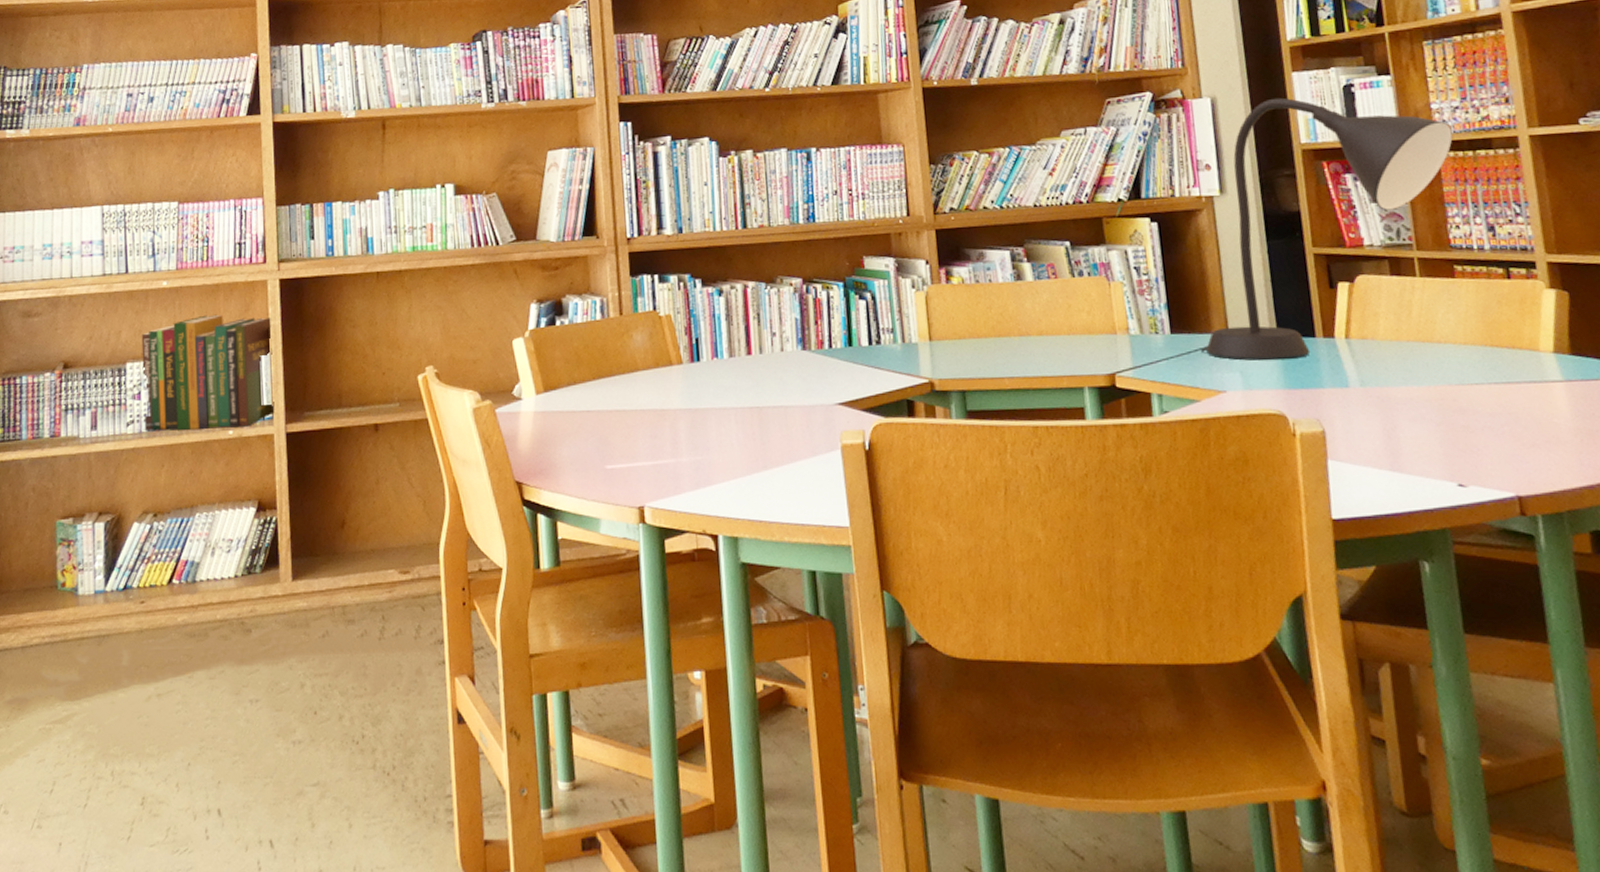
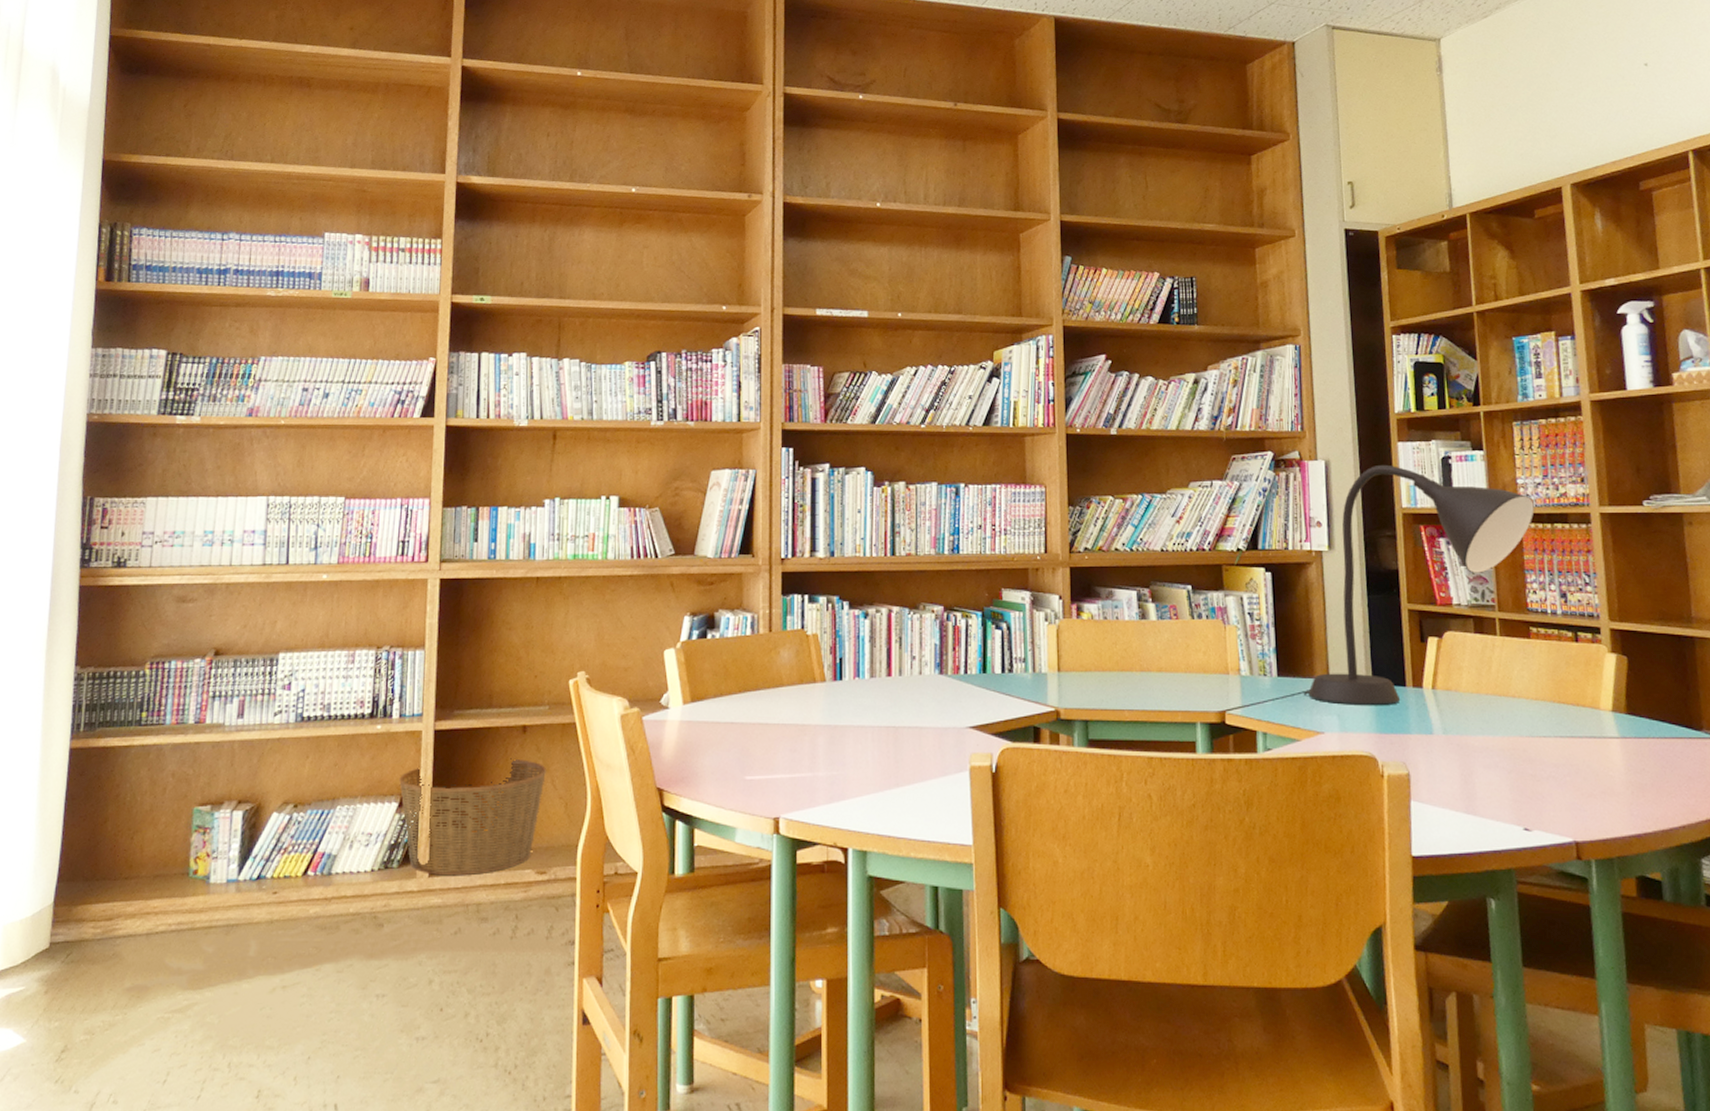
books: present [141,314,275,432] -> none [293,610,428,722]
basket: none [255,459,403,579] -> present [399,760,547,876]

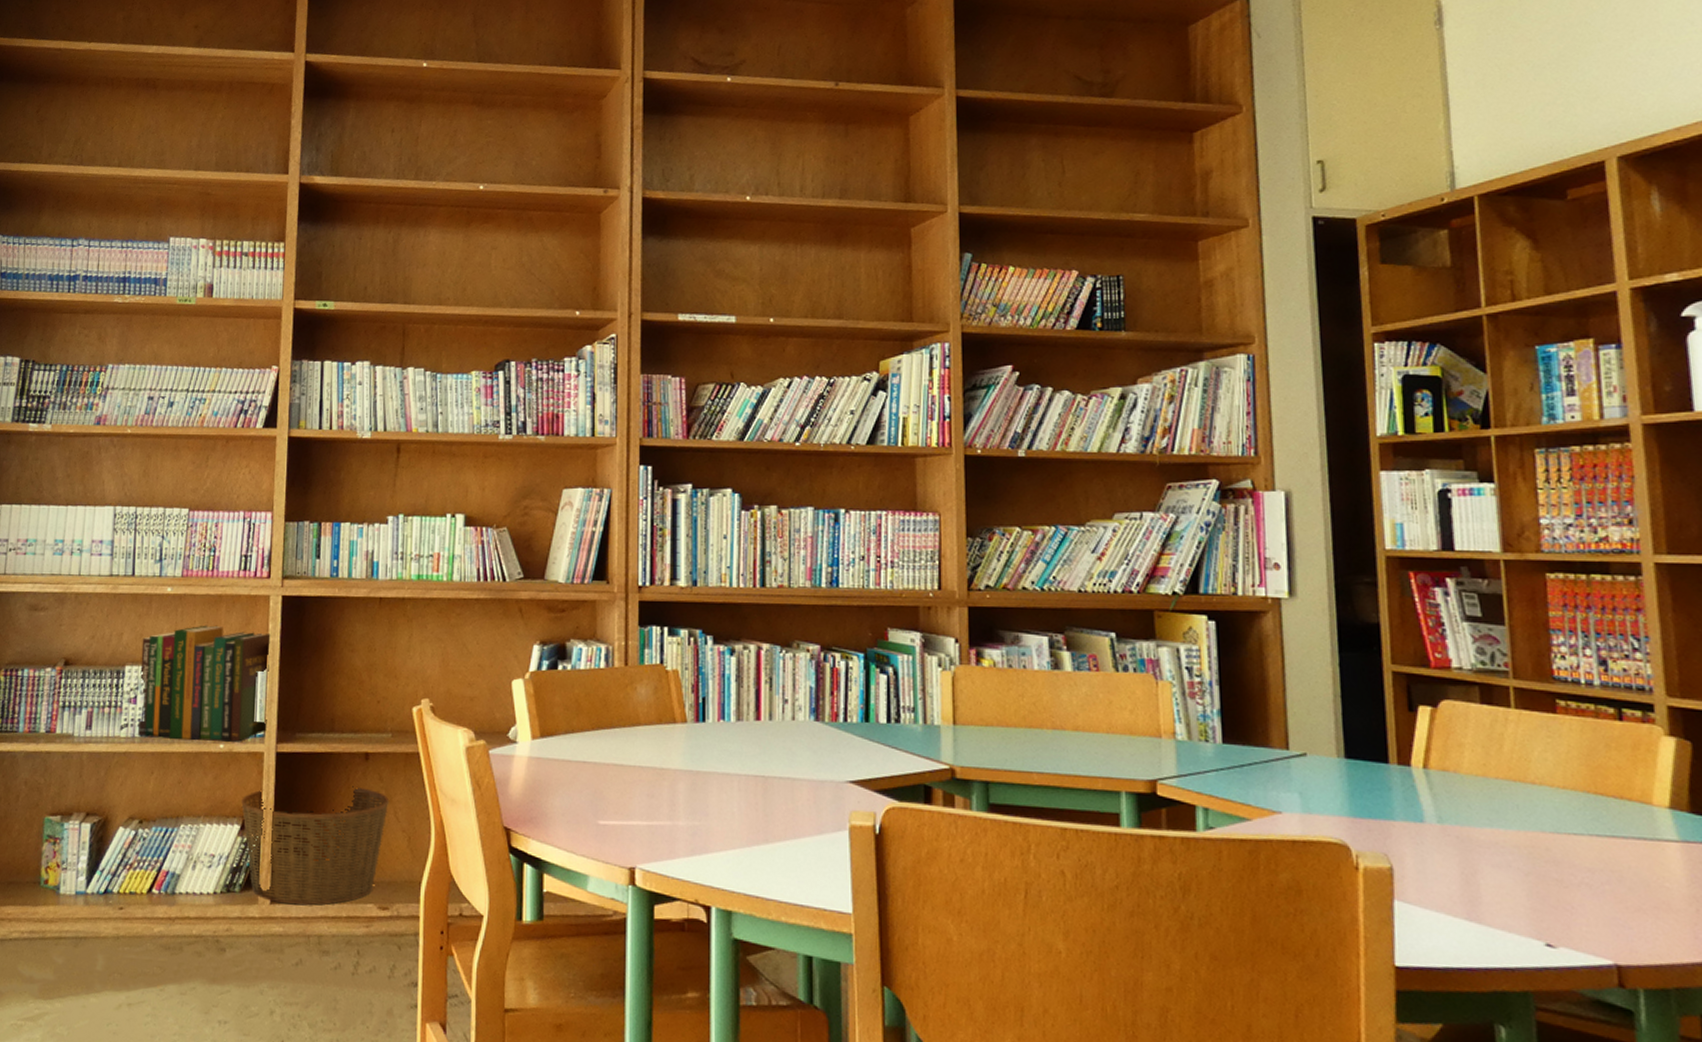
books: none [293,610,428,722] -> present [138,625,271,742]
desk lamp: present [1303,464,1534,705] -> none [1255,497,1564,785]

